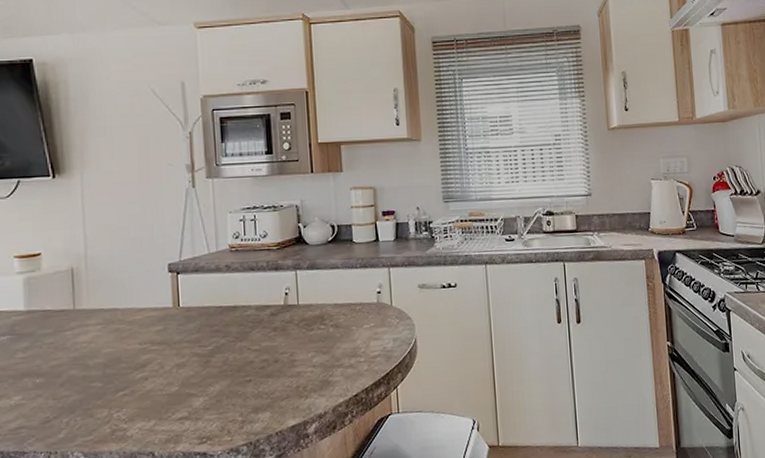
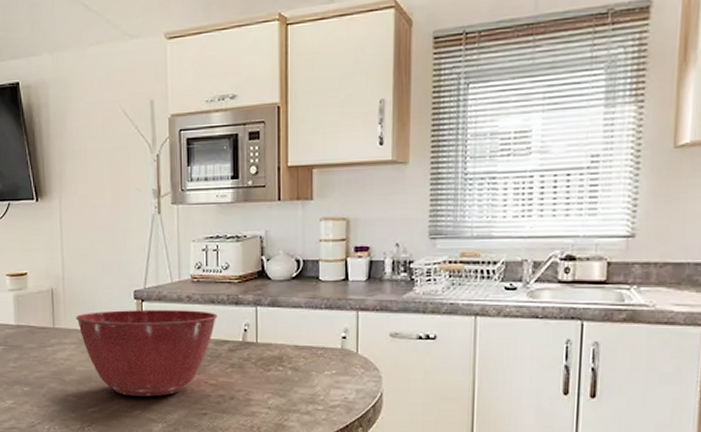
mixing bowl: none [100,278,258,373] -> present [75,310,218,397]

